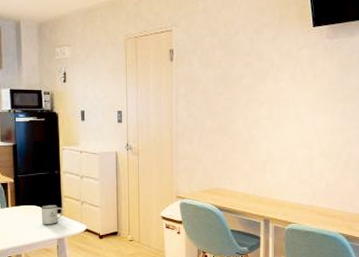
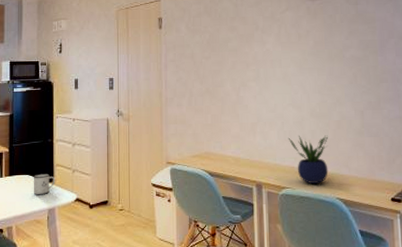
potted plant: none [297,175,336,220] -> present [288,135,328,184]

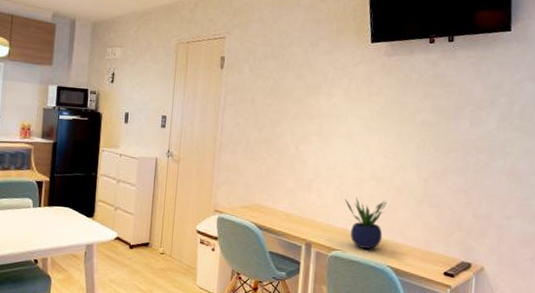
mug: present [33,173,55,195] -> none [72,207,96,230]

